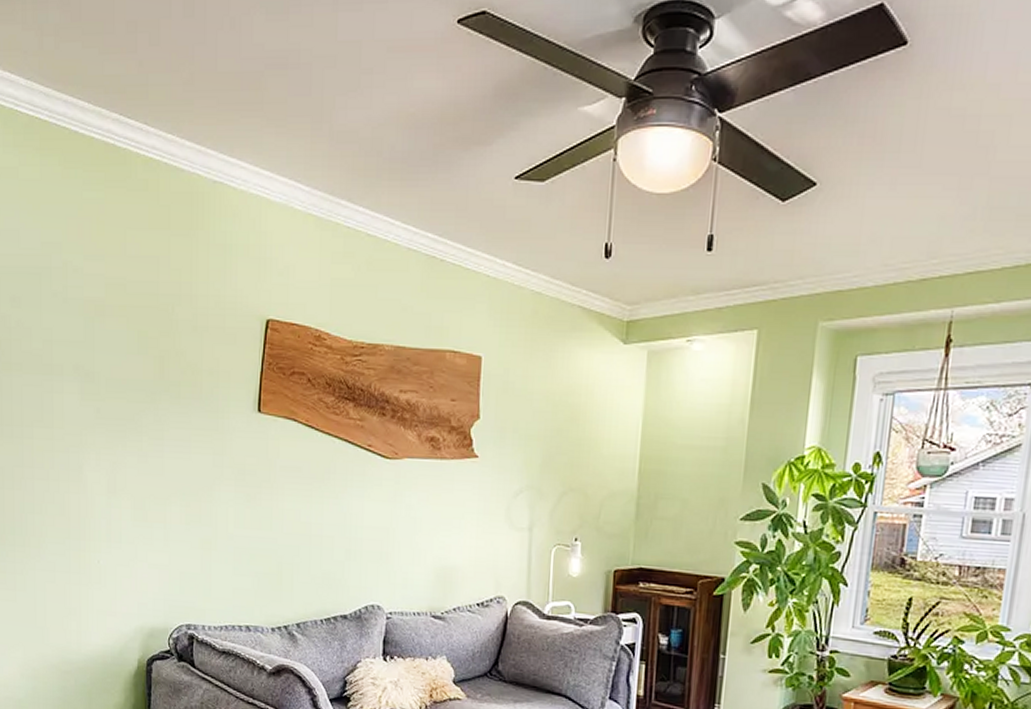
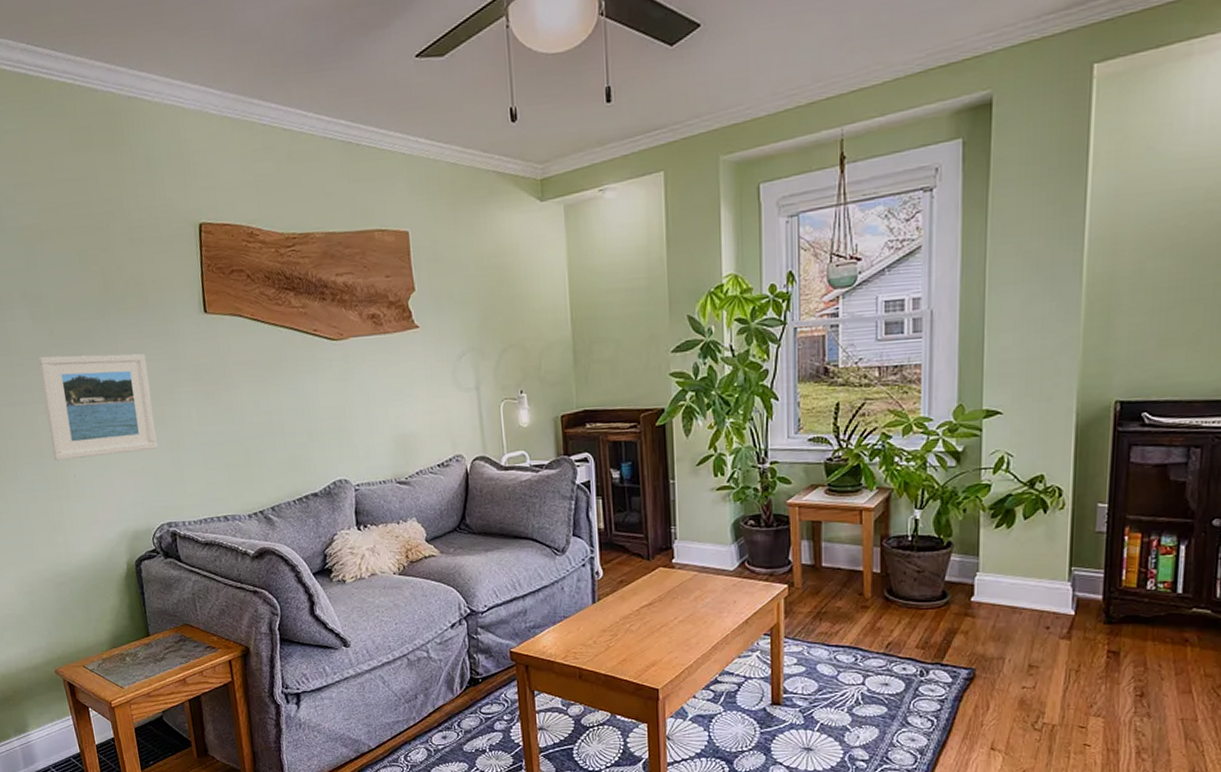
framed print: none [79,433,191,546] -> present [37,353,158,461]

